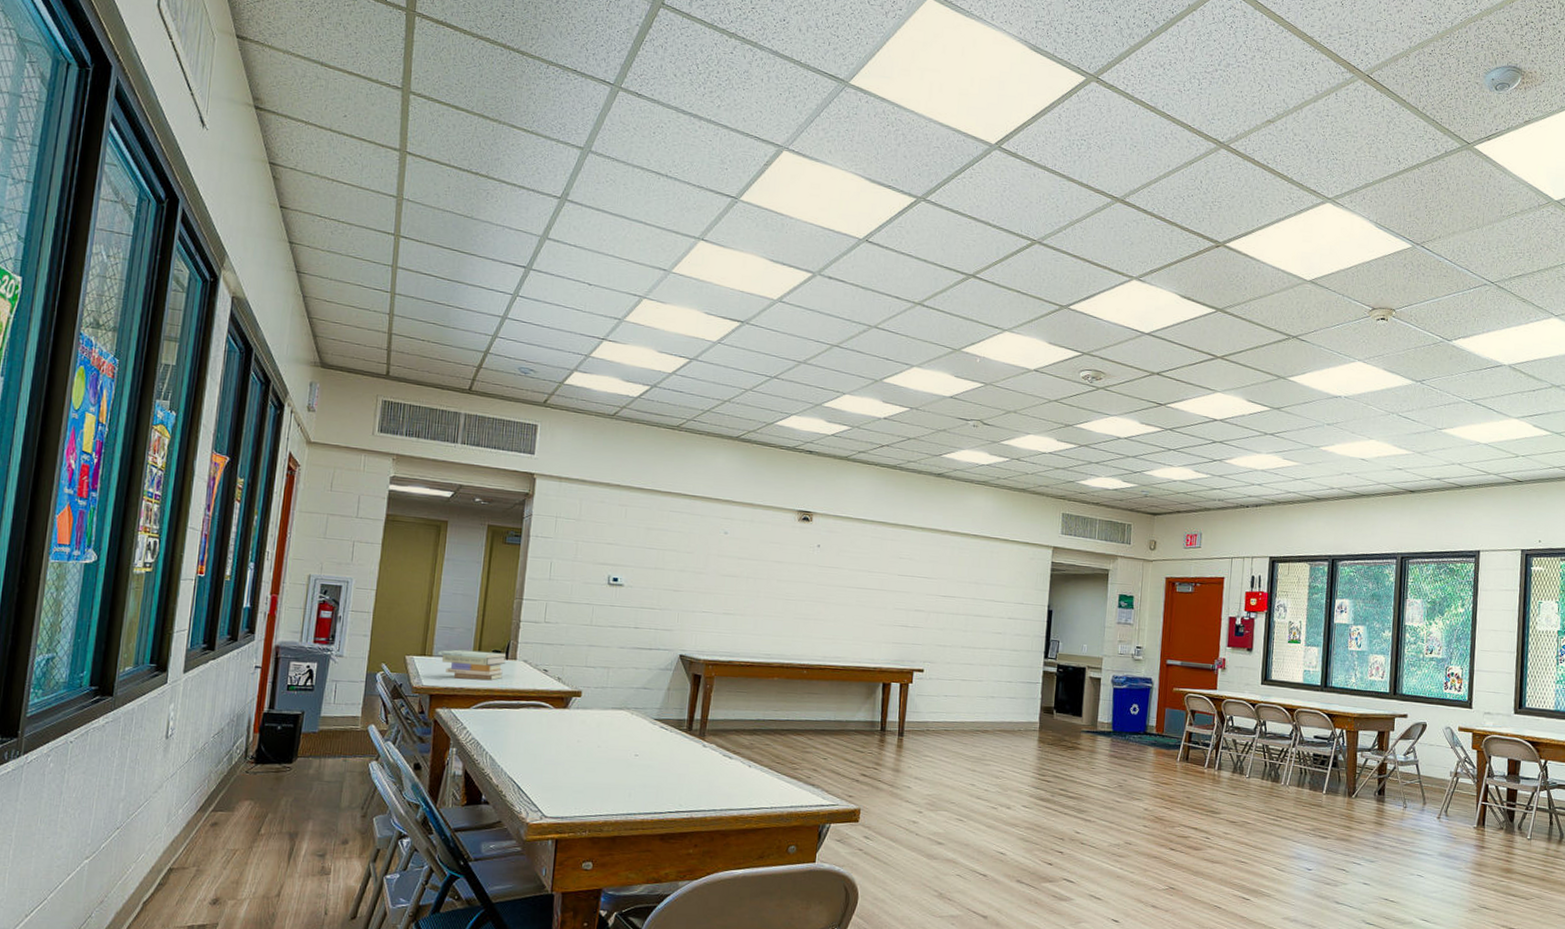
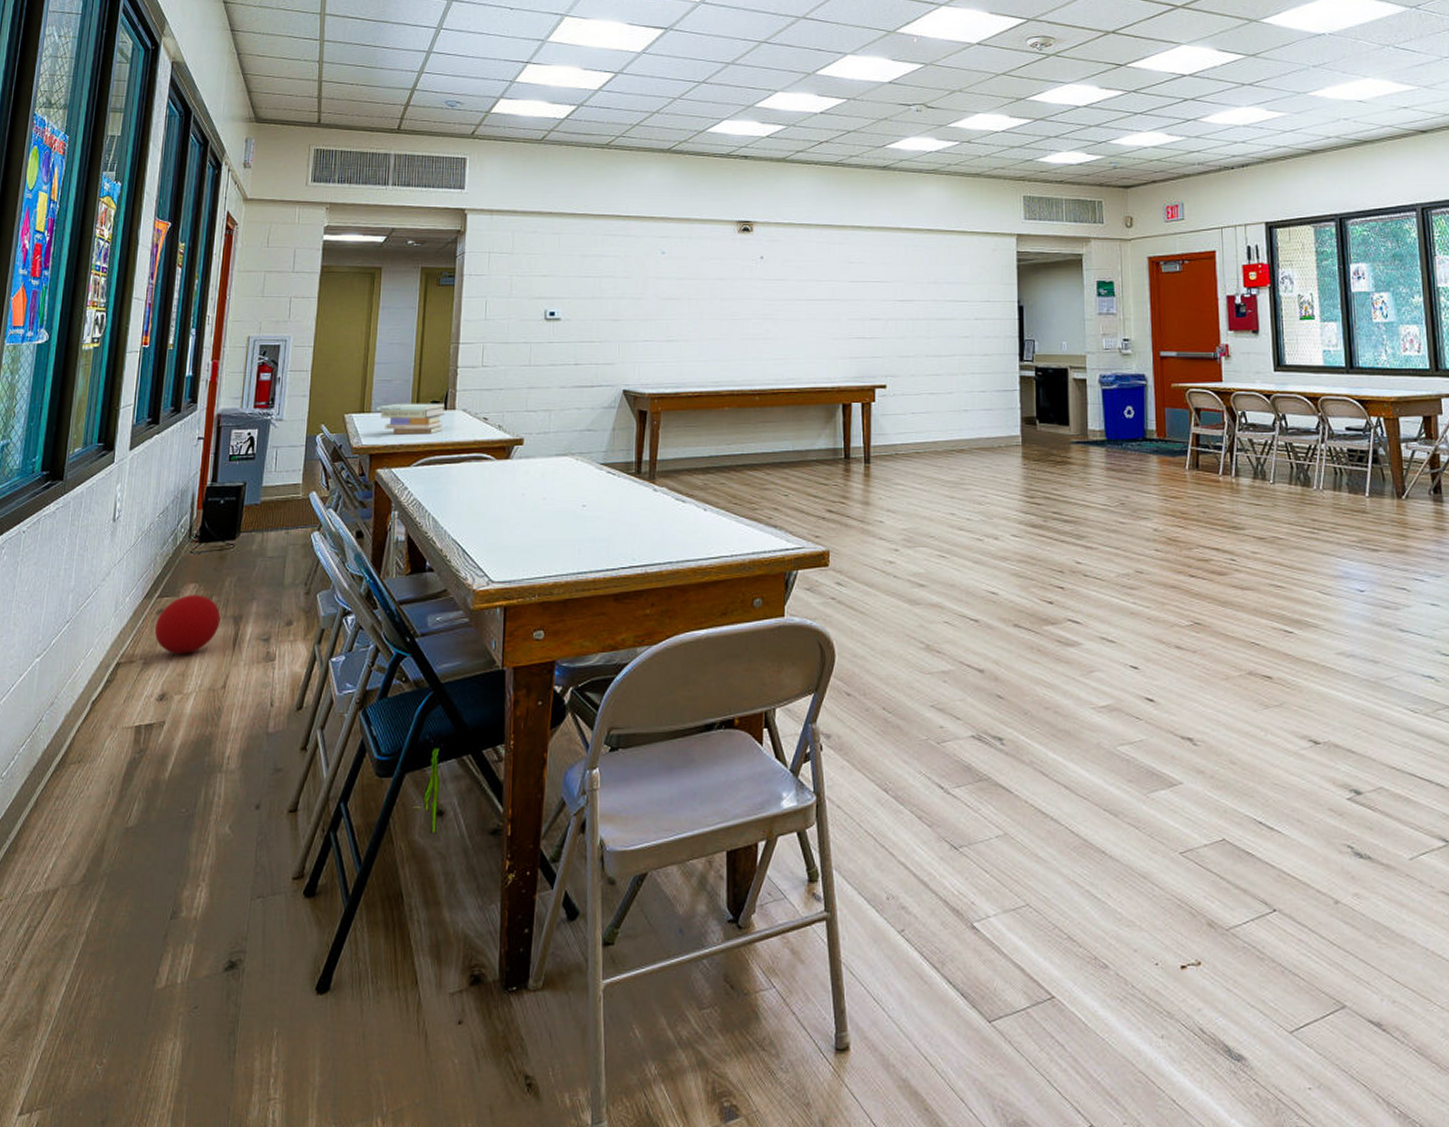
ball: none [209,811,276,865] -> present [155,595,221,655]

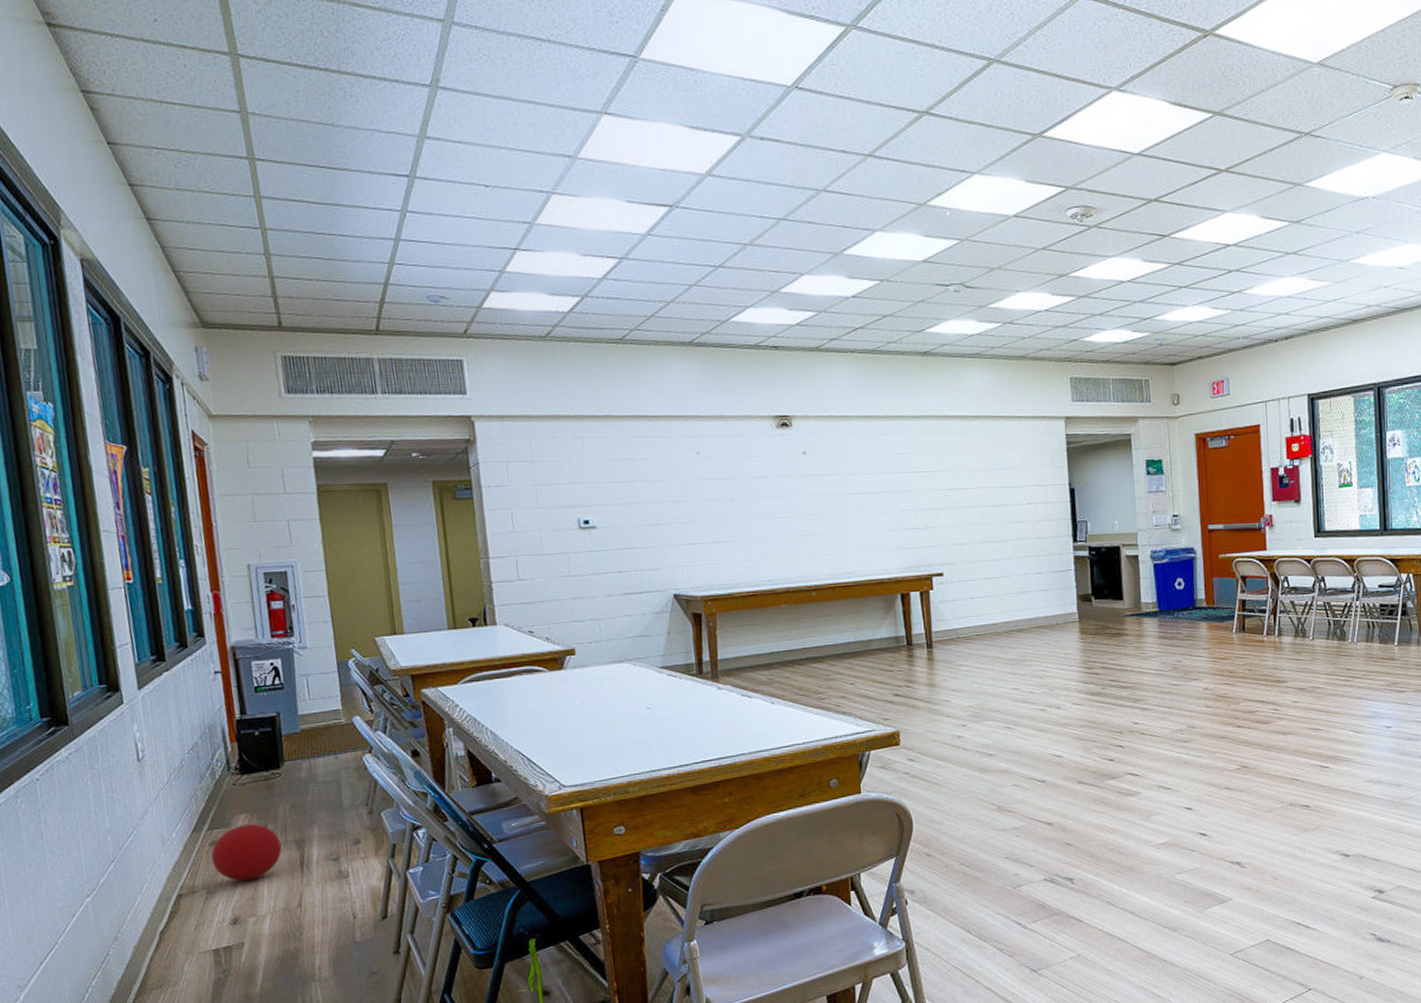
books: present [376,403,446,435] -> none [409,619,486,654]

